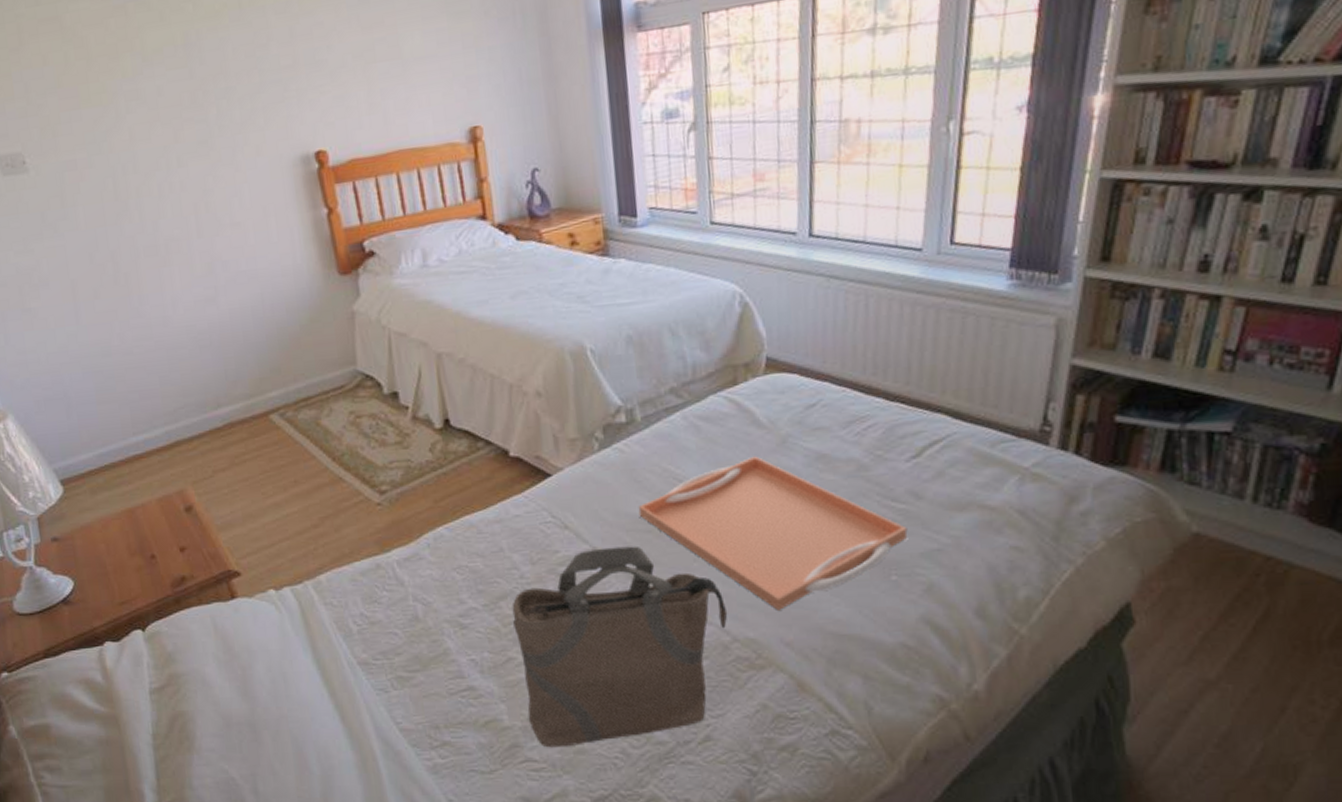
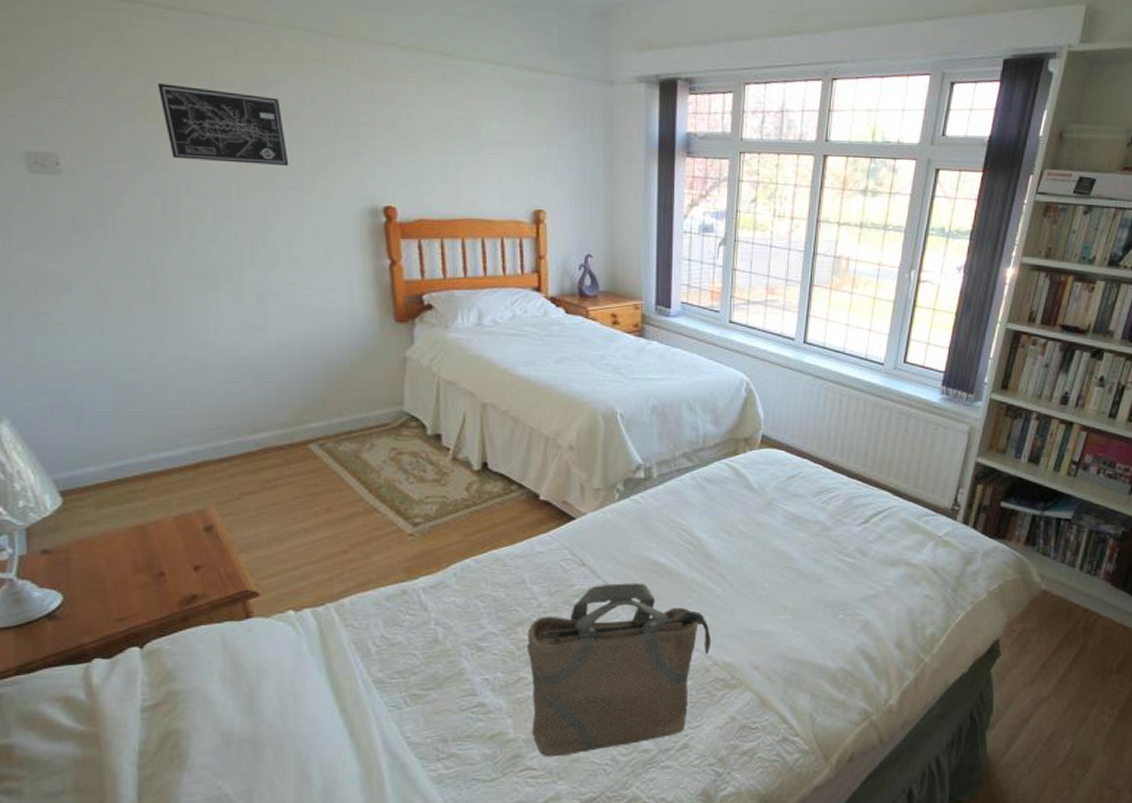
wall art: none [96,57,221,138] -> present [157,83,289,167]
serving tray: present [638,456,908,610] -> none [647,514,854,640]

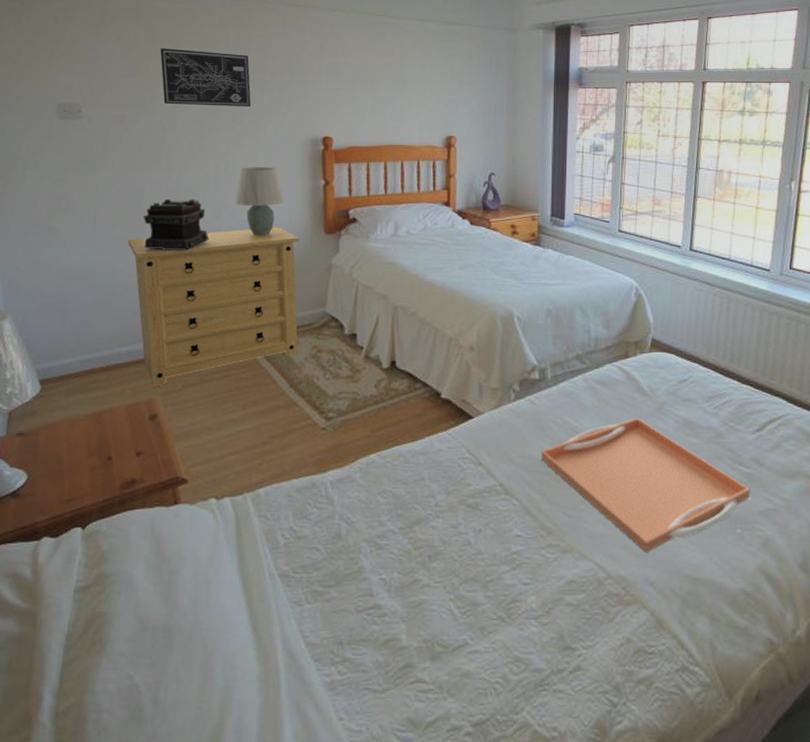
dresser: none [148,313,375,496] -> present [127,226,300,387]
decorative box: none [165,278,253,341] -> present [143,198,209,251]
table lamp: none [280,241,344,325] -> present [234,167,285,237]
tote bag: present [527,583,712,757] -> none [423,485,605,670]
serving tray: none [647,514,854,640] -> present [541,417,751,552]

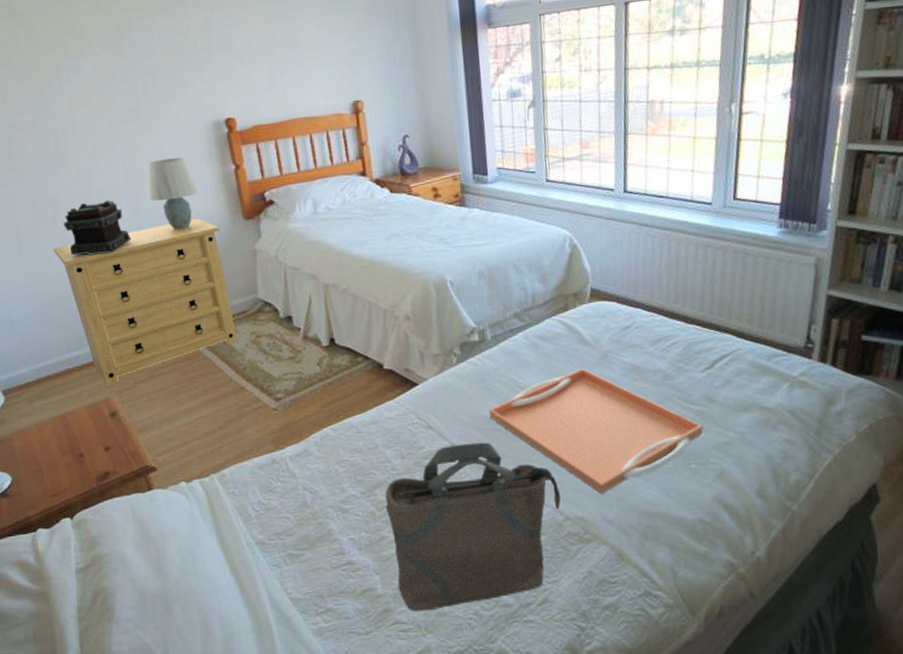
wall art: present [160,48,251,108] -> none [42,40,147,105]
tote bag: none [423,485,605,670] -> present [385,442,561,612]

